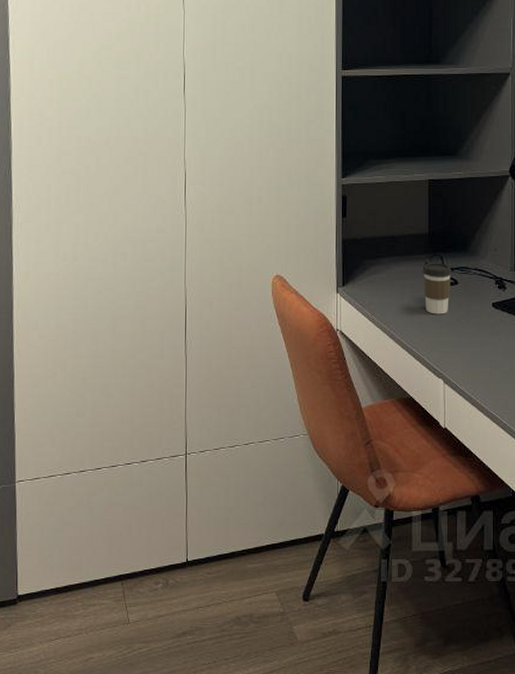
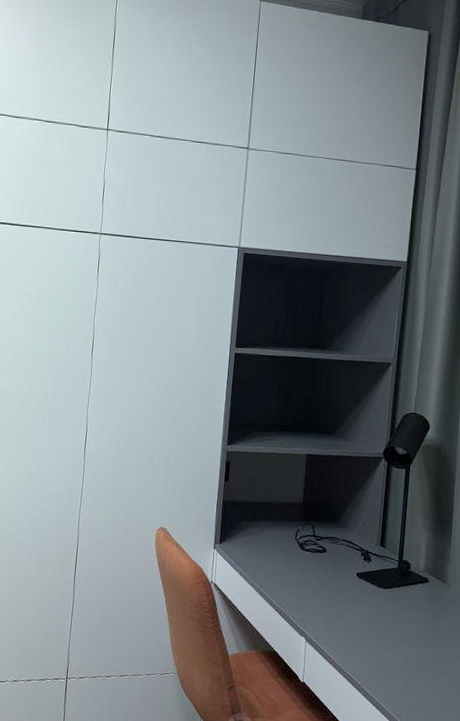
coffee cup: present [422,263,452,315] -> none [294,530,322,579]

